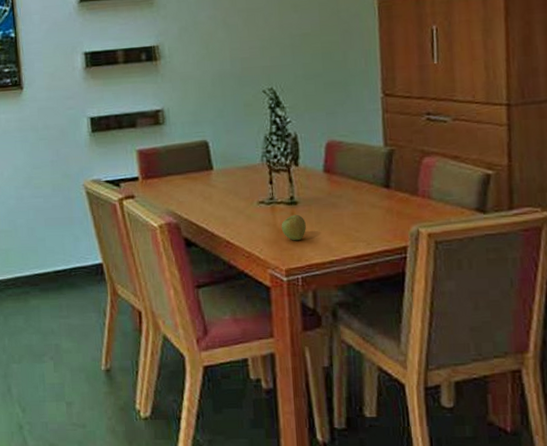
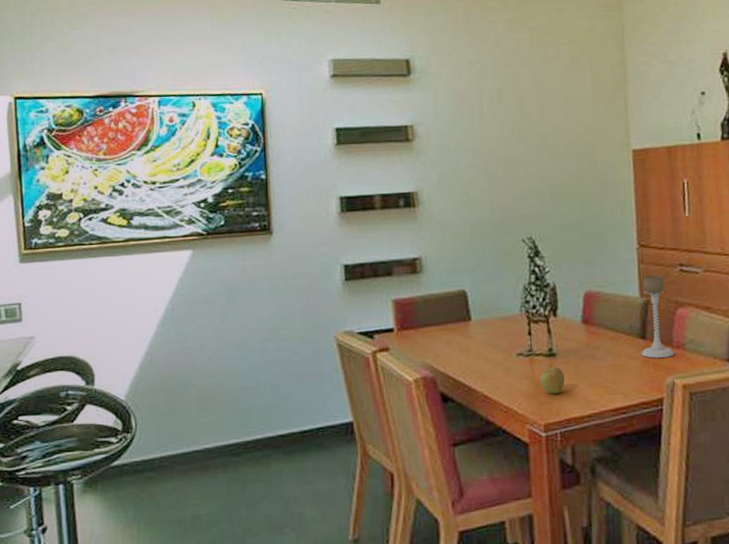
candle holder: none [384,124,420,207] -> present [640,275,675,358]

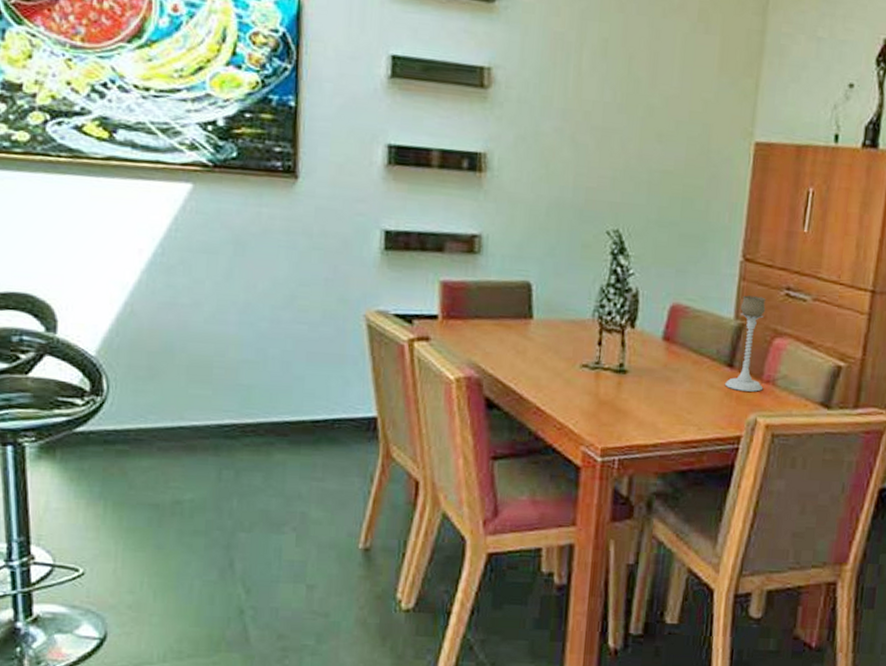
apple: present [539,366,565,394] -> none [603,385,633,416]

